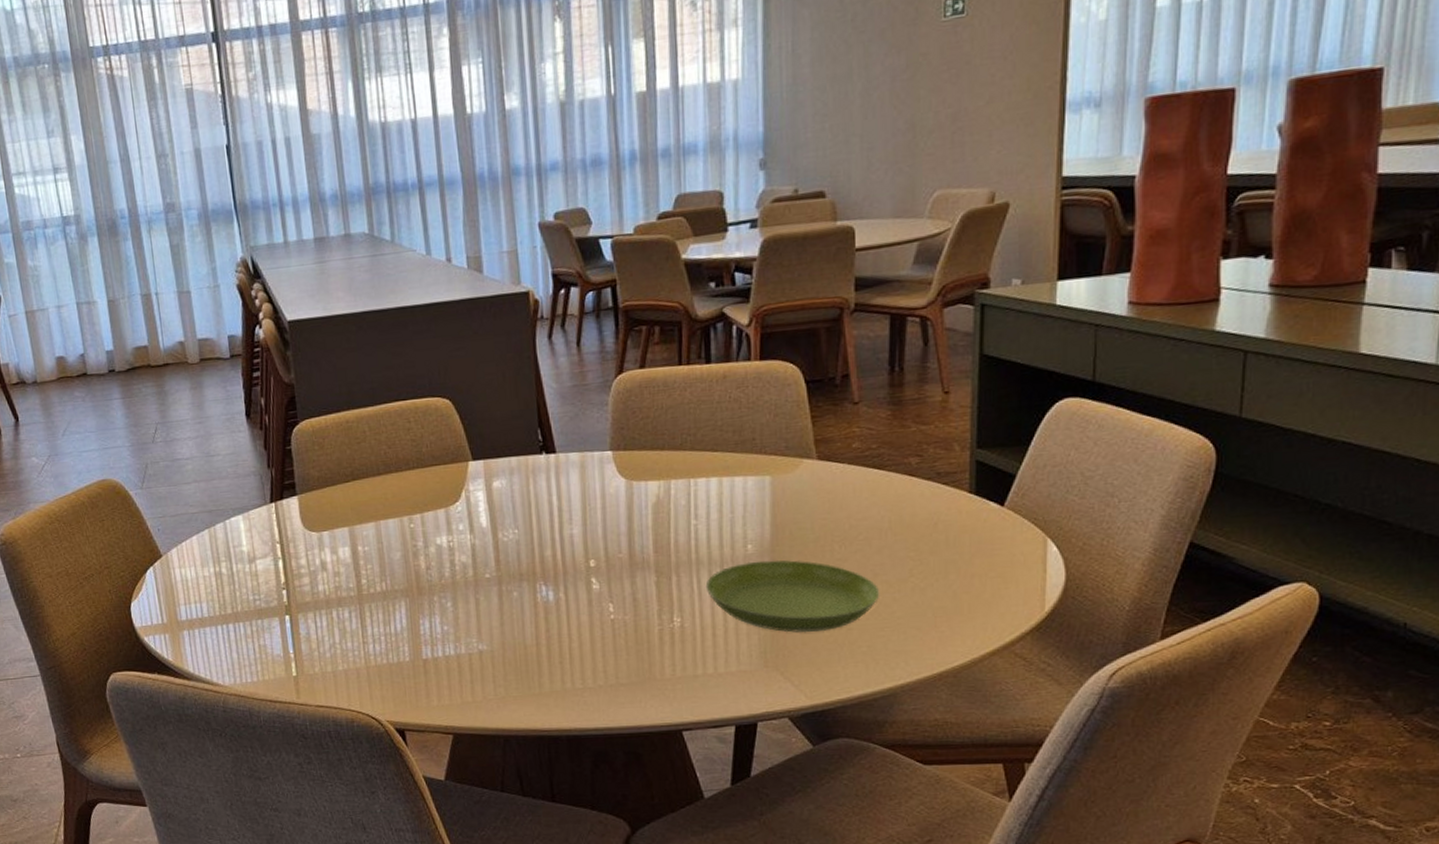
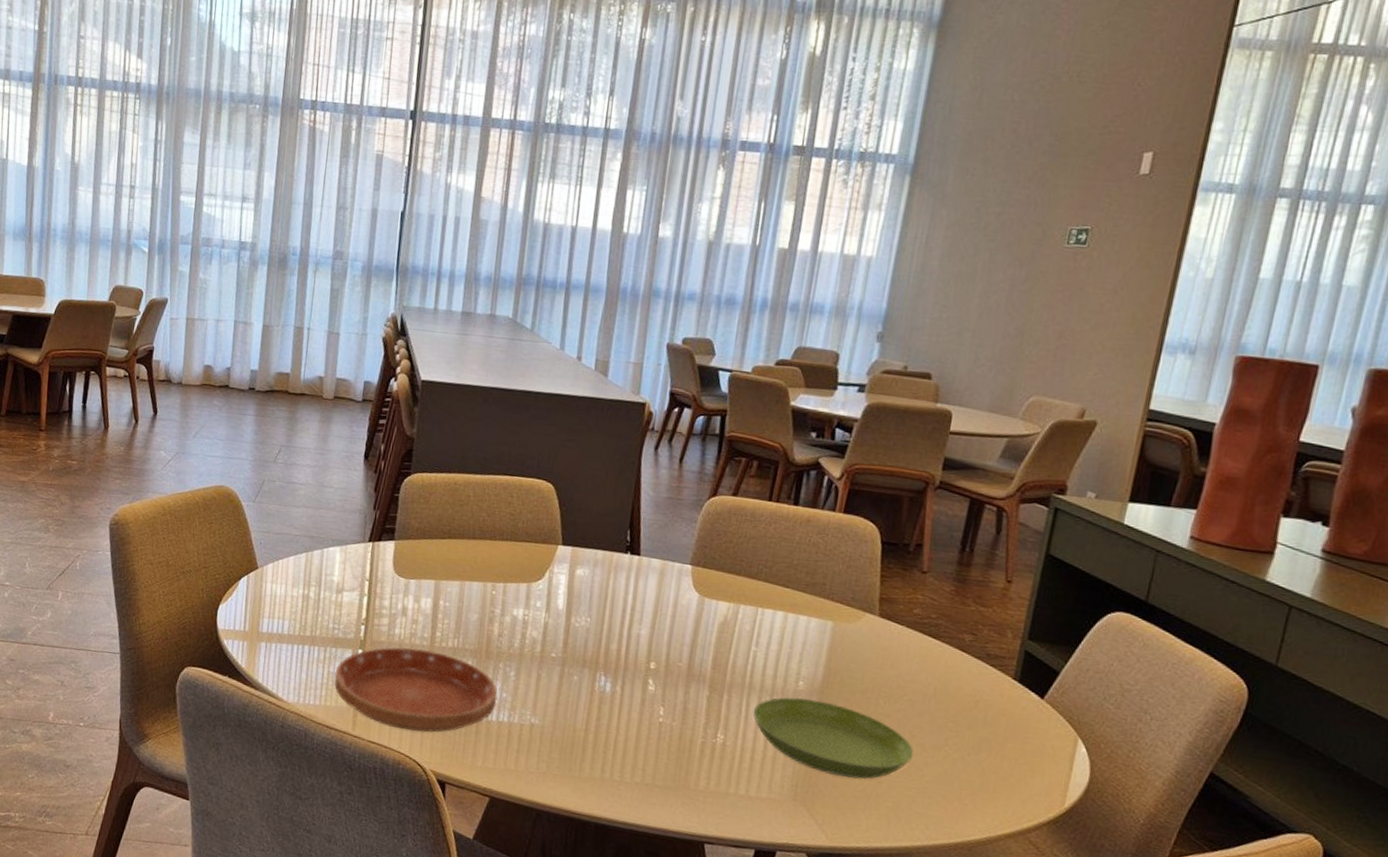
saucer: none [266,600,439,687] -> present [333,647,498,733]

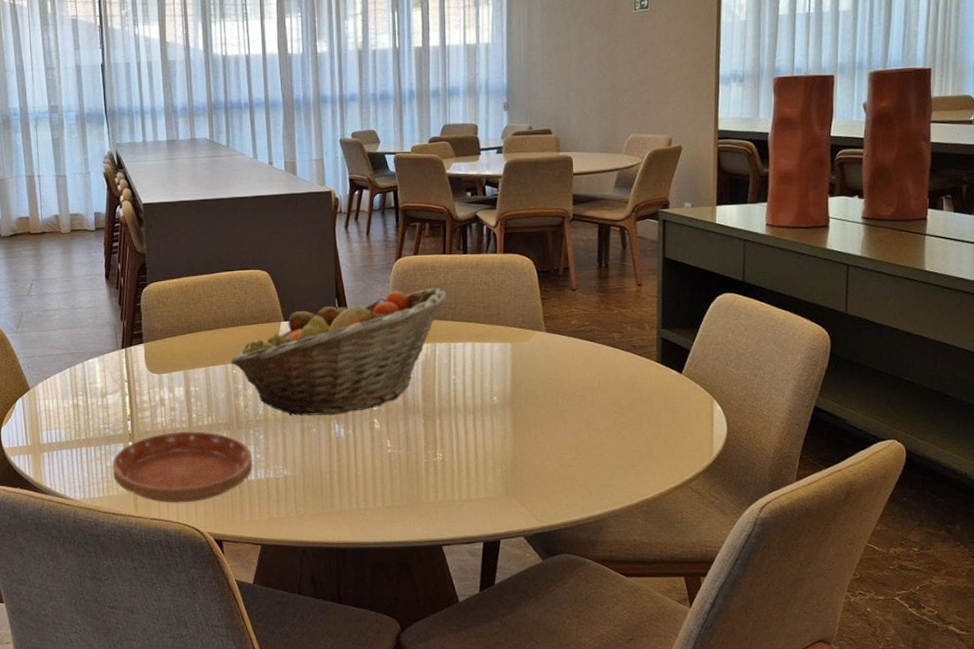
fruit basket: none [490,530,764,667] -> present [230,287,447,416]
saucer: present [753,697,914,779] -> none [461,409,593,468]

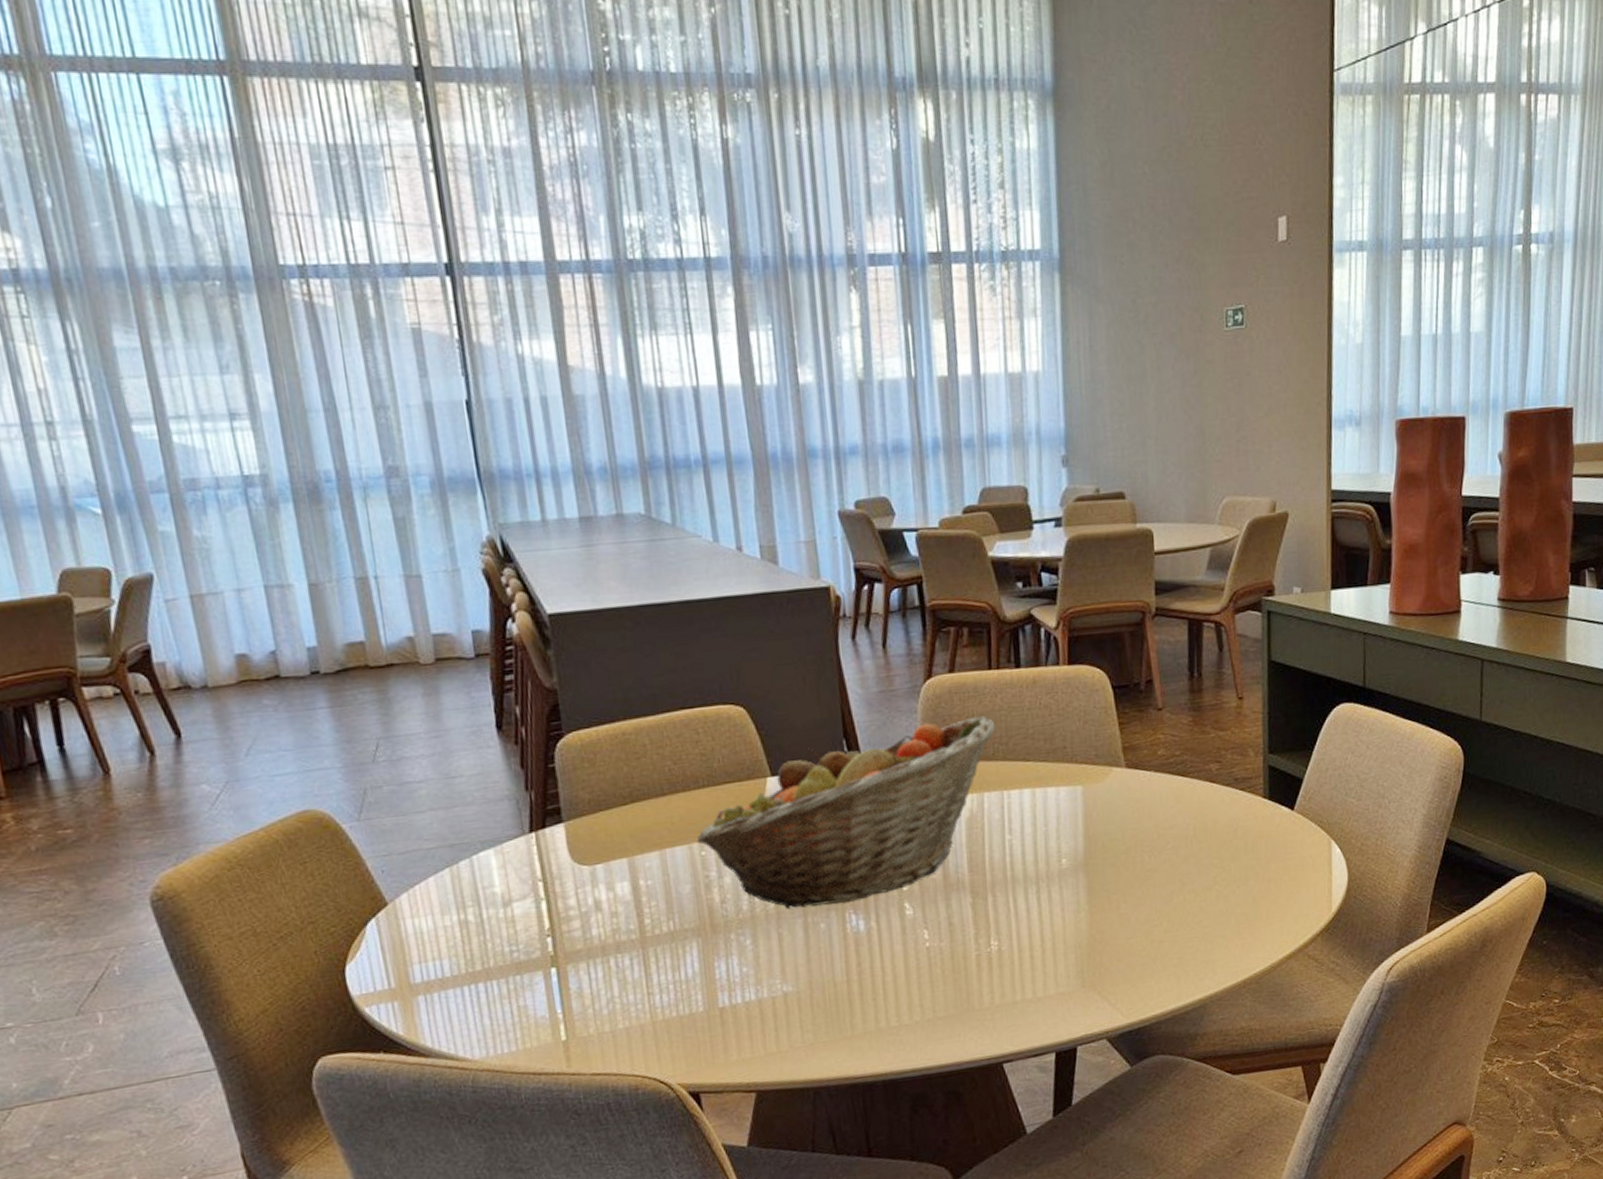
saucer: present [112,431,253,503] -> none [526,942,737,1049]

